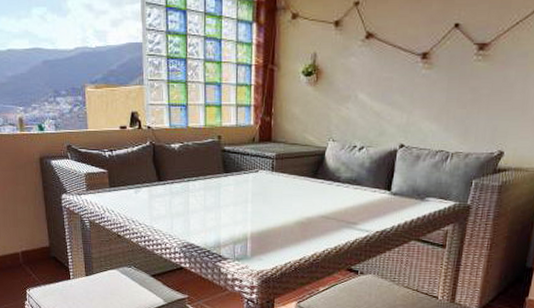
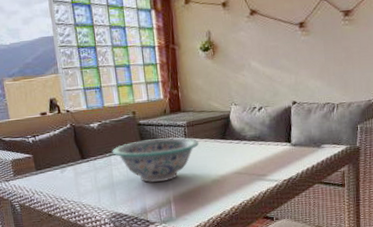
decorative bowl: none [191,168,287,216] -> present [112,137,200,183]

